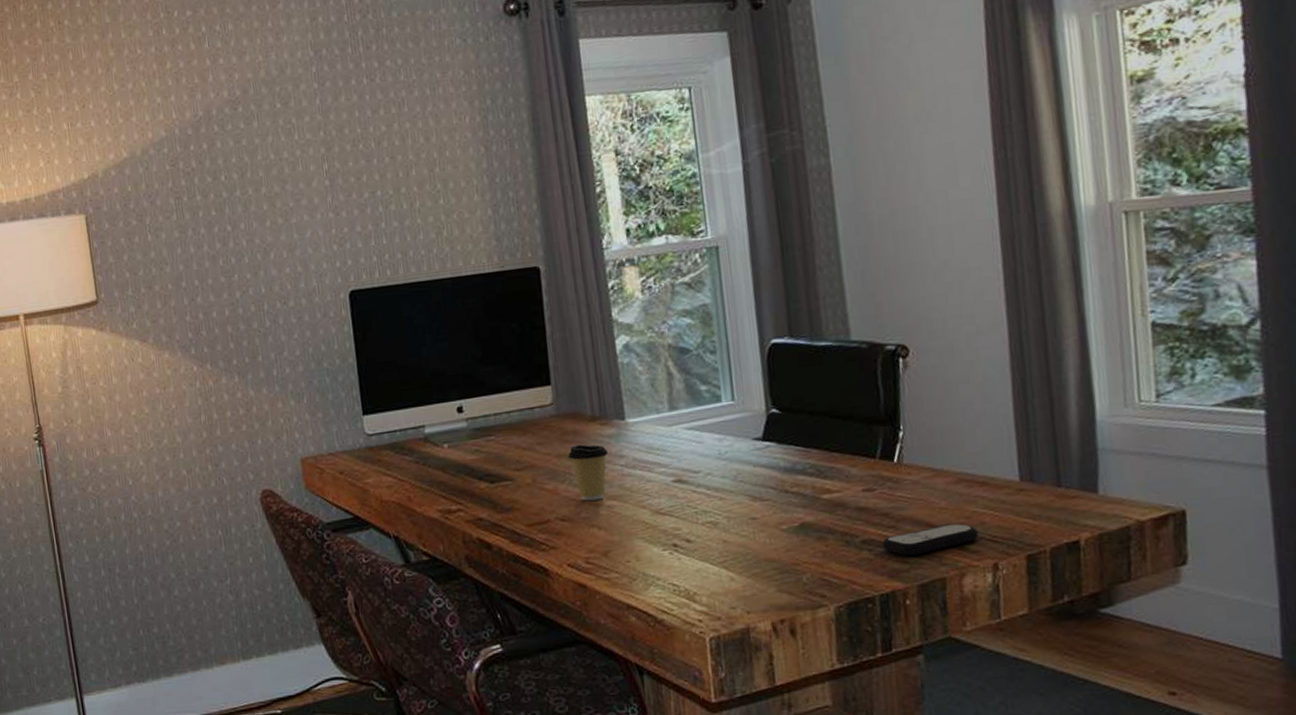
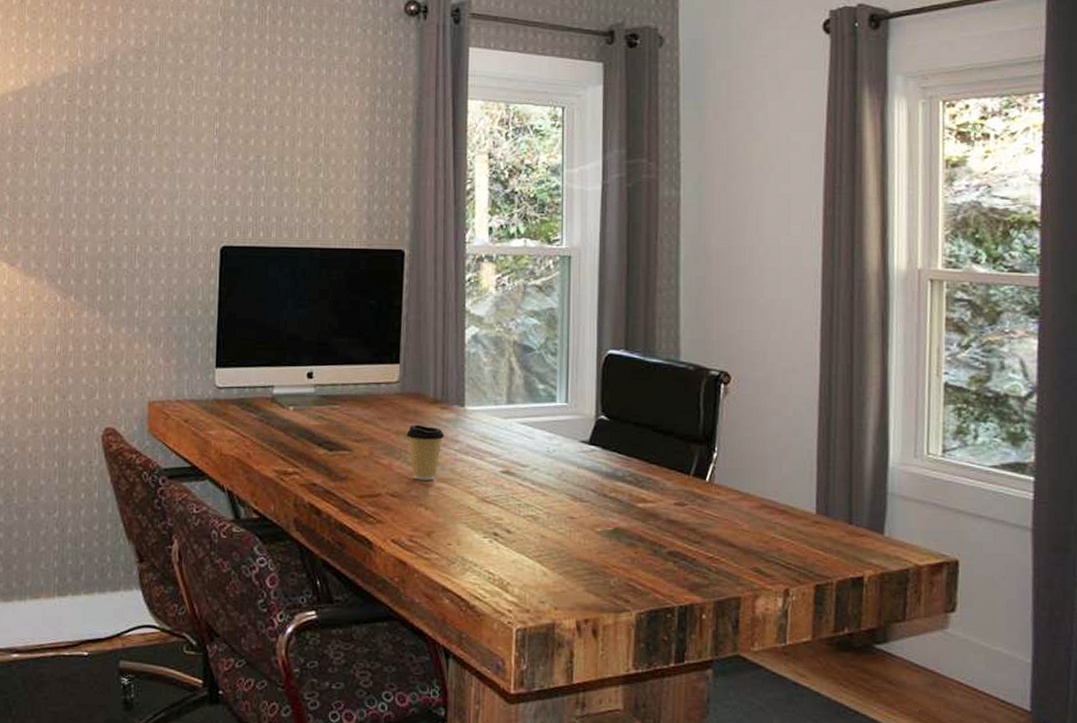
remote control: present [881,523,979,556] -> none [686,546,775,573]

